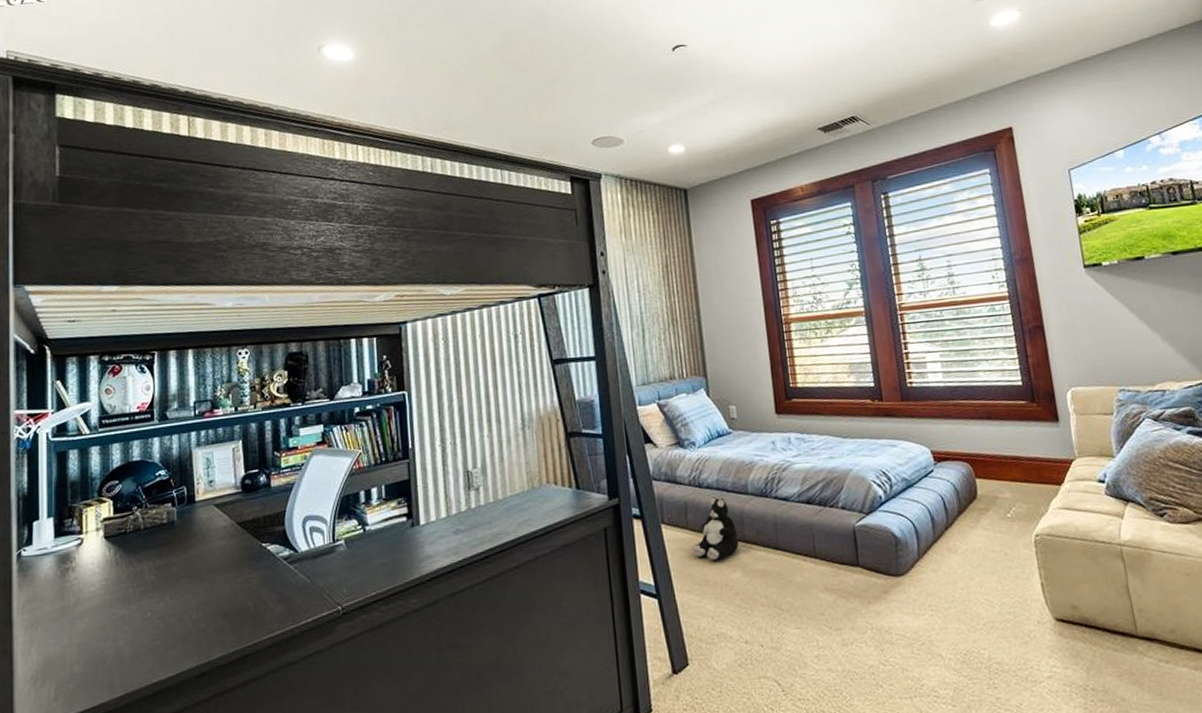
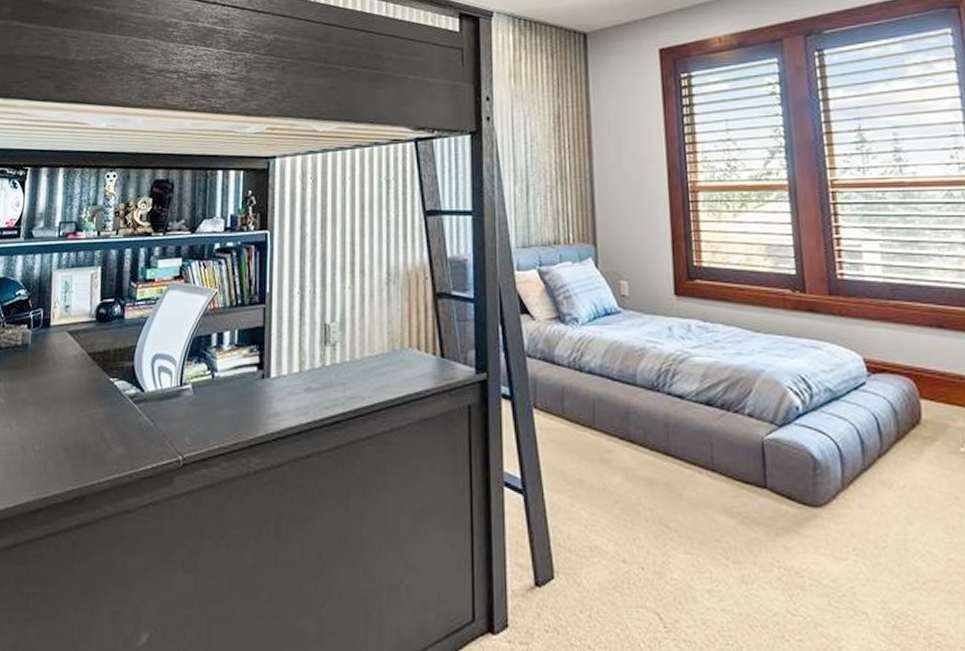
plush toy: present [691,497,739,560] -> none [566,384,623,459]

